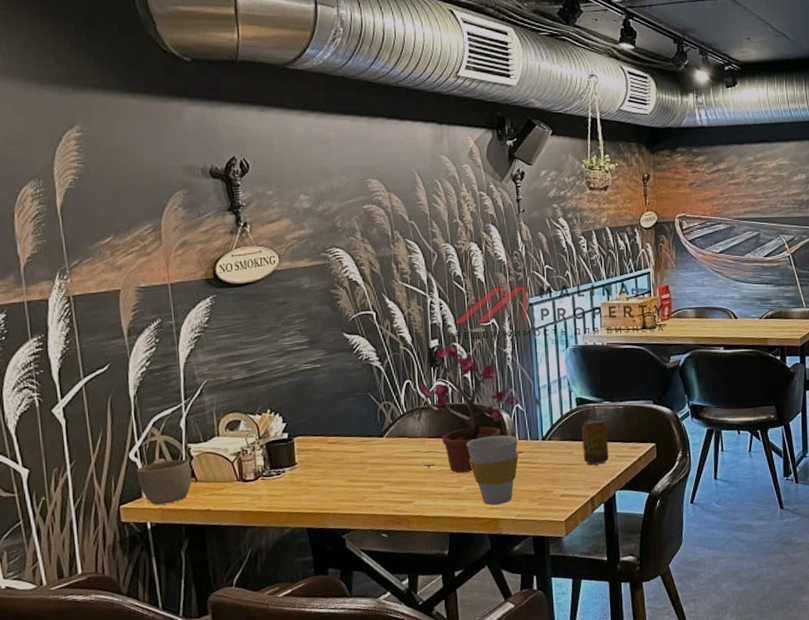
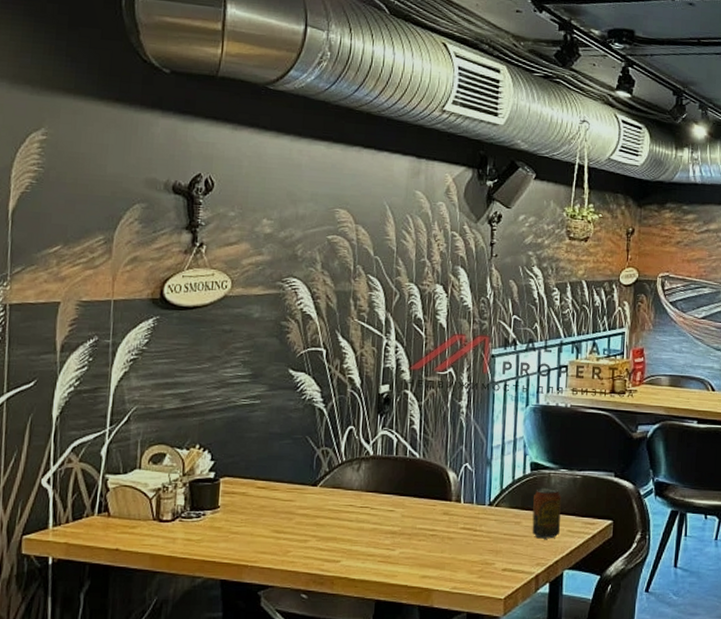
cup: present [137,458,192,505] -> none [46,487,106,539]
potted plant: present [419,346,524,473] -> none [356,393,468,534]
cup: present [467,435,519,506] -> none [406,496,464,574]

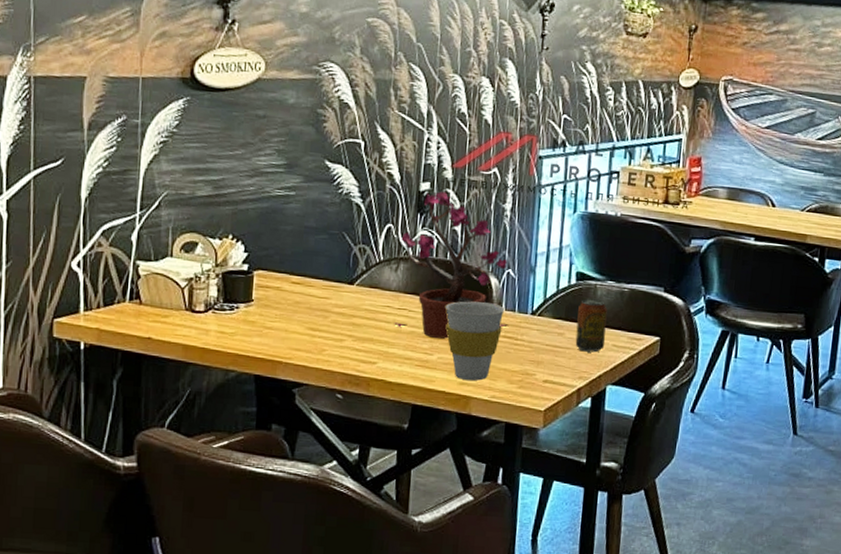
potted plant: none [356,393,468,534] -> present [394,191,509,339]
cup: none [406,496,464,574] -> present [446,301,505,381]

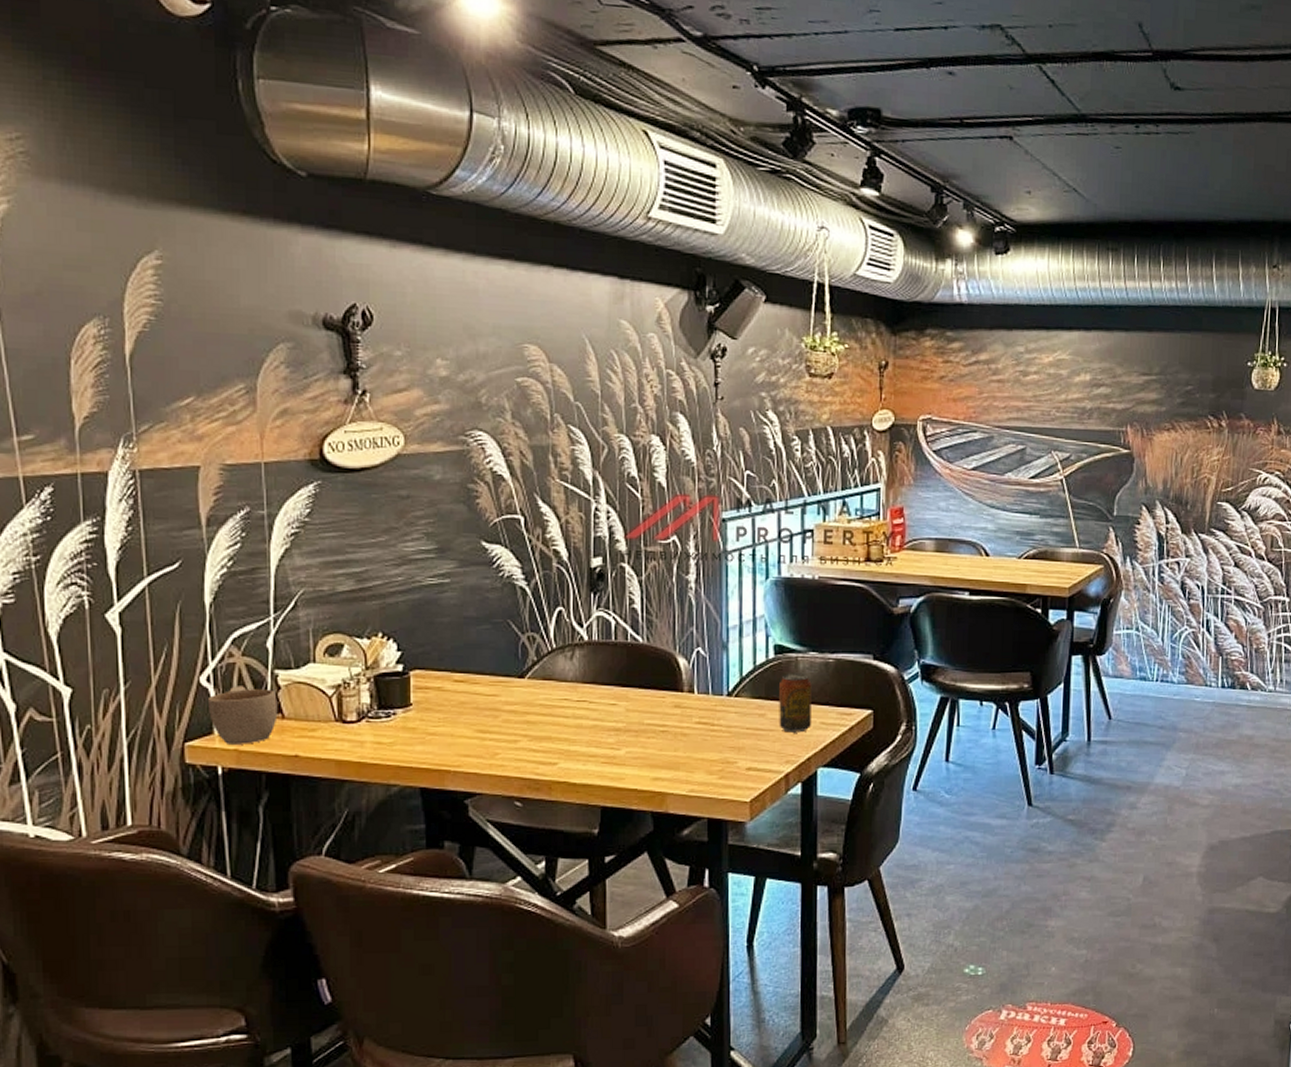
cup: none [77,272,137,325] -> present [209,686,278,744]
potted plant: present [394,191,509,339] -> none [574,566,703,730]
cup: present [446,301,505,381] -> none [631,686,697,775]

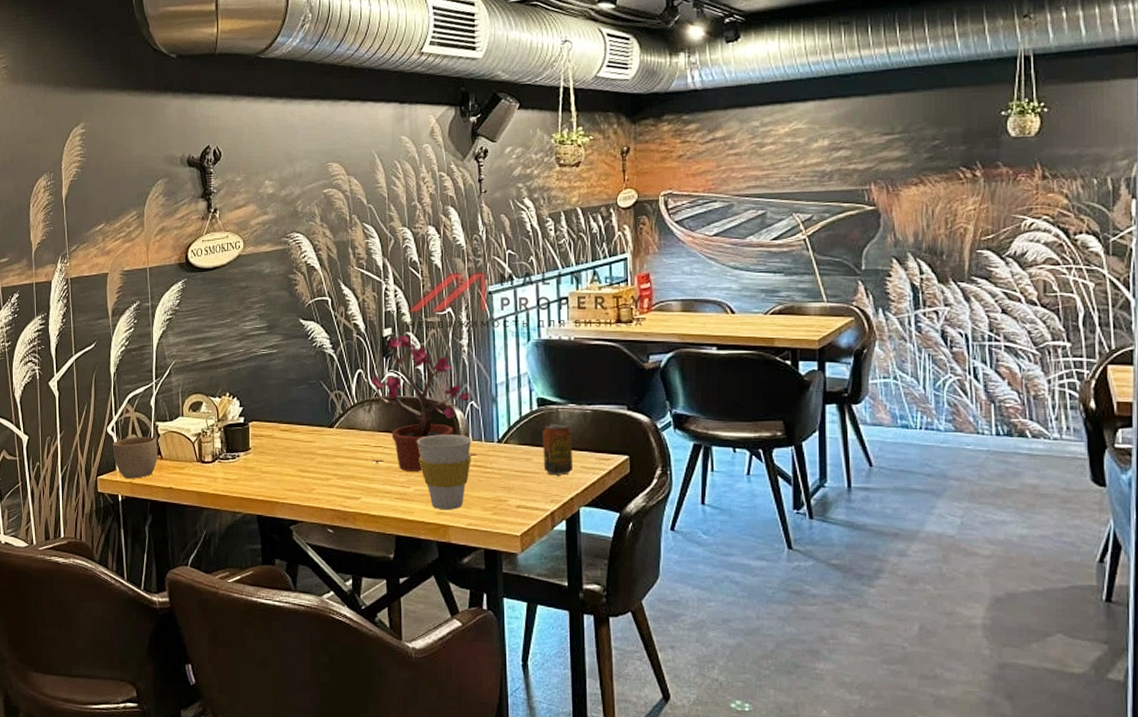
potted plant: none [574,566,703,730] -> present [371,335,478,471]
cup: none [631,686,697,775] -> present [417,434,472,511]

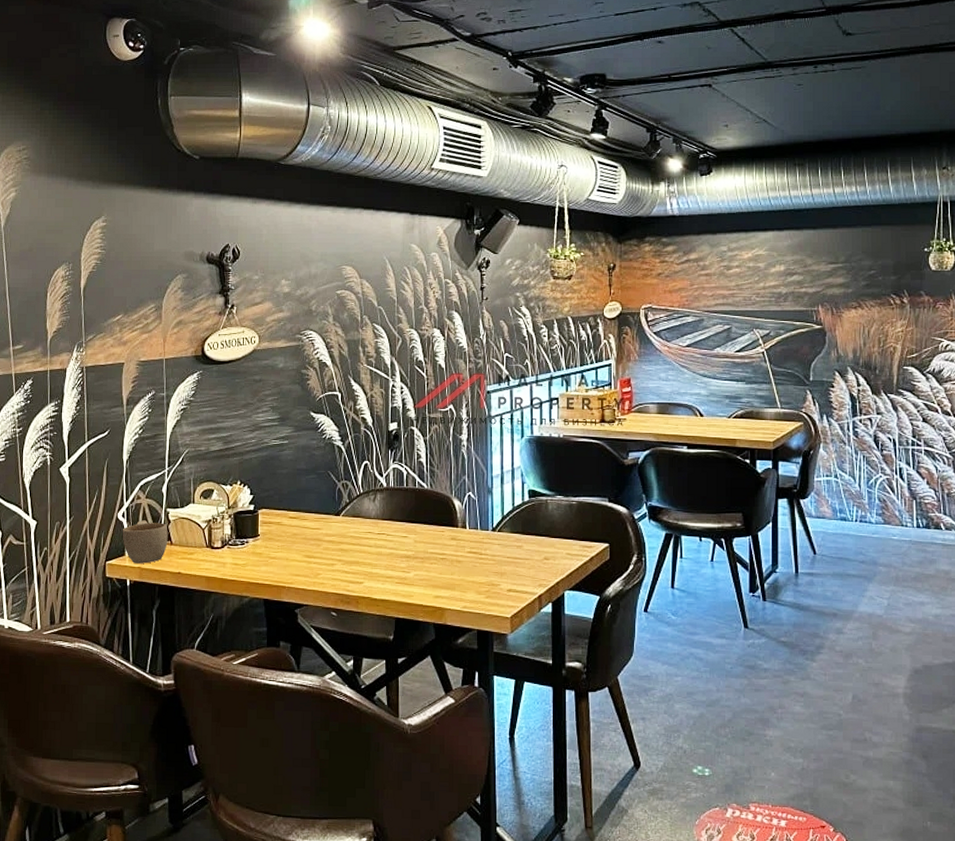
potted plant: present [371,335,478,471] -> none [375,430,473,557]
cup: present [417,434,472,511] -> none [418,523,469,594]
beverage can: present [543,423,574,476] -> none [533,513,560,562]

